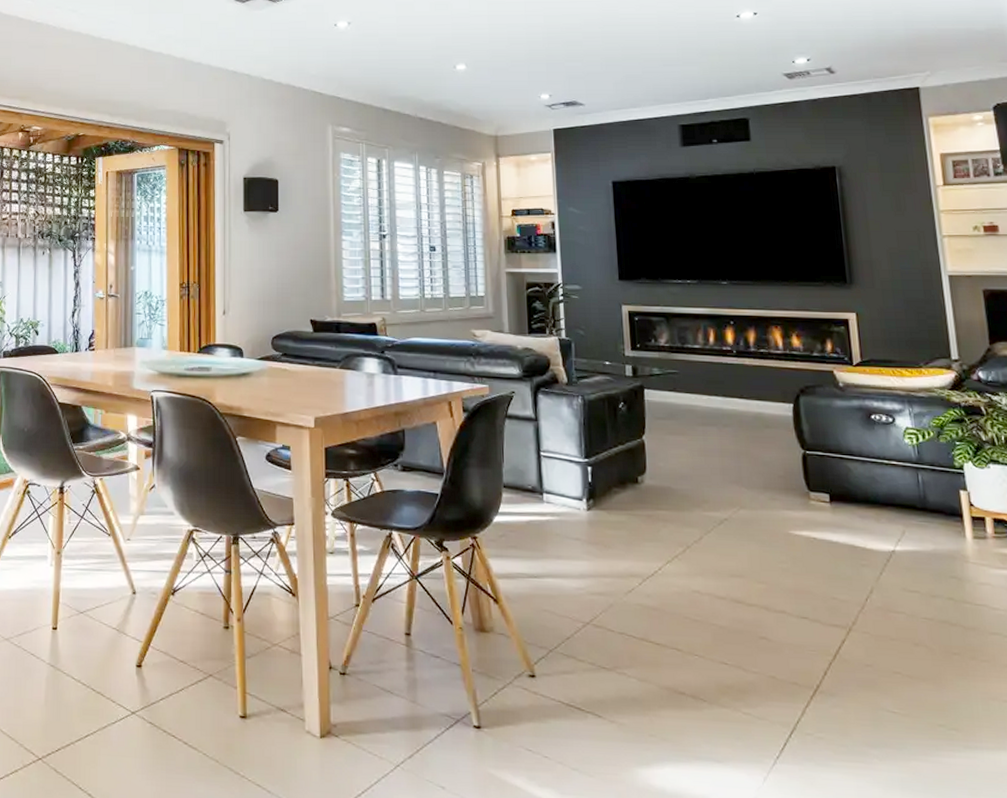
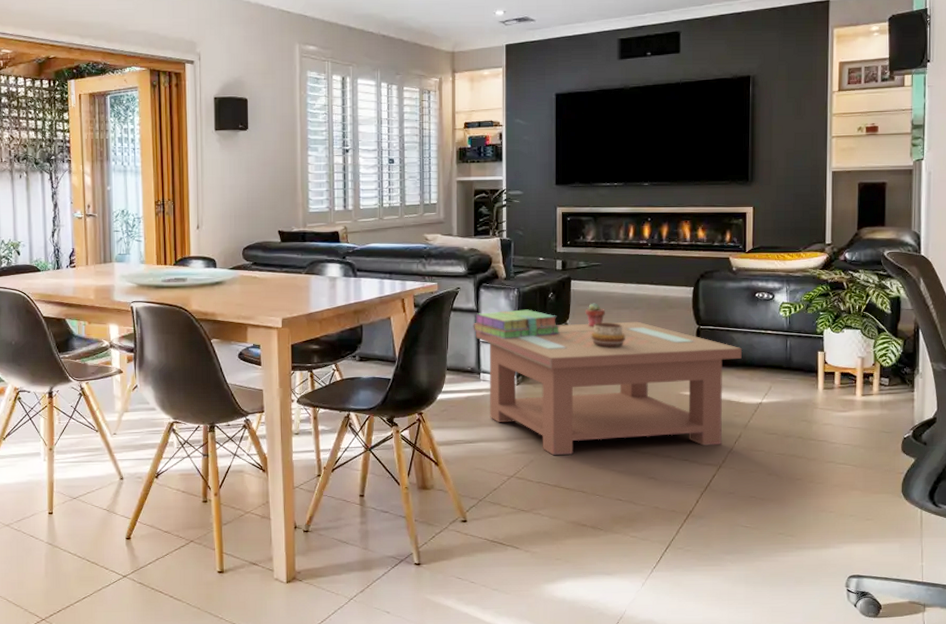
stack of books: none [531,420,636,455] -> present [473,309,560,339]
coffee table: none [536,440,863,602] -> present [476,321,743,456]
potted succulent: none [663,417,688,446] -> present [585,303,605,327]
decorative bowl: none [673,441,715,471] -> present [591,323,625,347]

